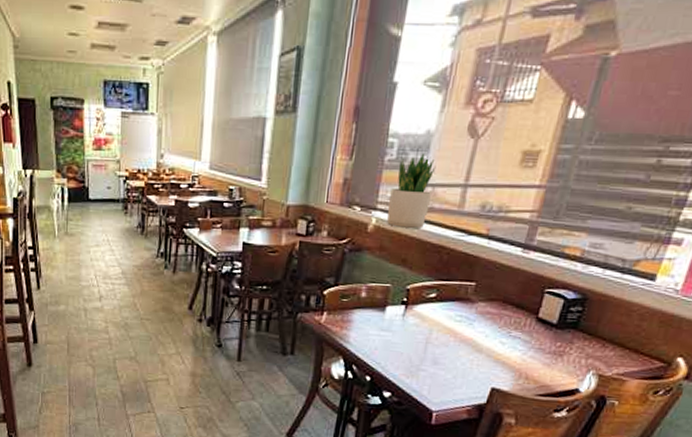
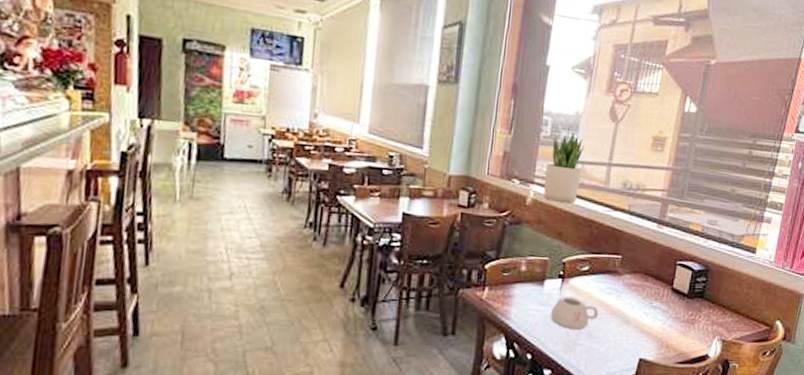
cup: none [391,322,446,356] -> present [550,295,599,329]

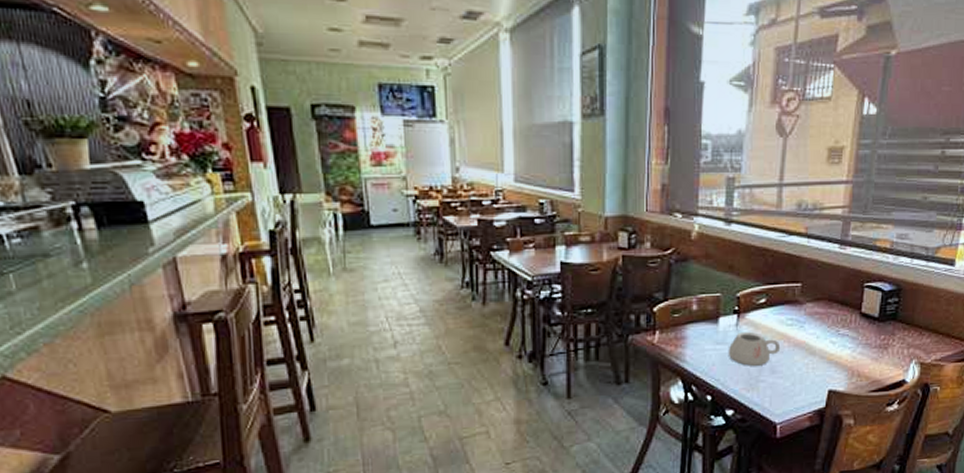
planter: present [544,132,585,203] -> none [710,154,751,232]

